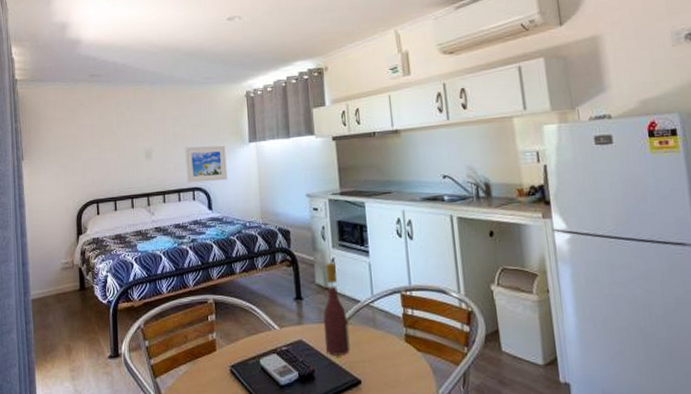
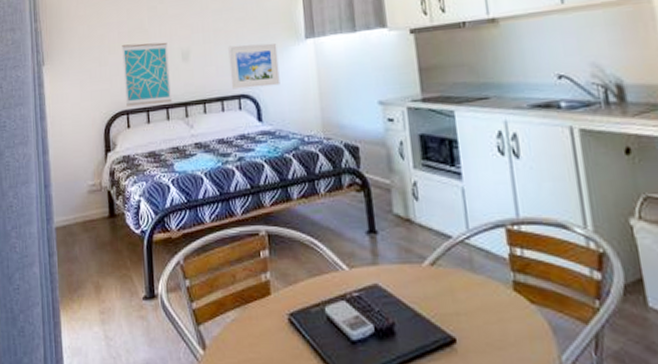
wall art: none [93,142,137,196] -> present [122,42,173,106]
wine bottle: present [323,262,350,356] -> none [404,187,441,305]

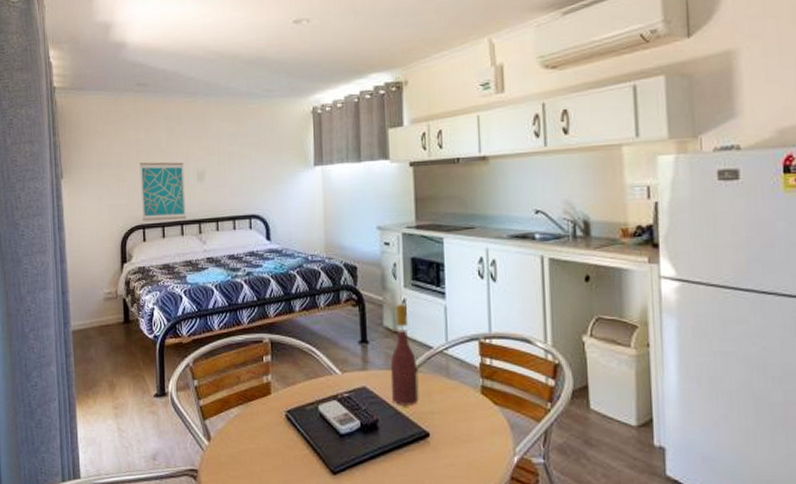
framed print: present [228,43,280,90] -> none [242,168,289,210]
wine bottle: none [404,187,441,305] -> present [390,304,419,405]

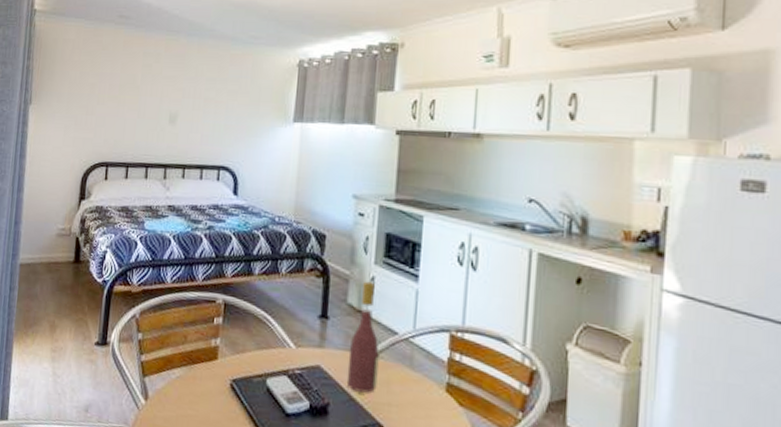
wall art: present [140,162,187,221] -> none [107,98,157,162]

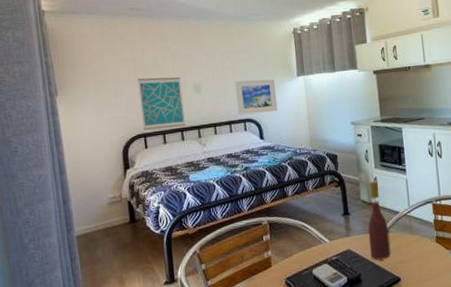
wall art: none [107,98,157,162] -> present [137,77,187,130]
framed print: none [213,116,264,163] -> present [234,79,278,115]

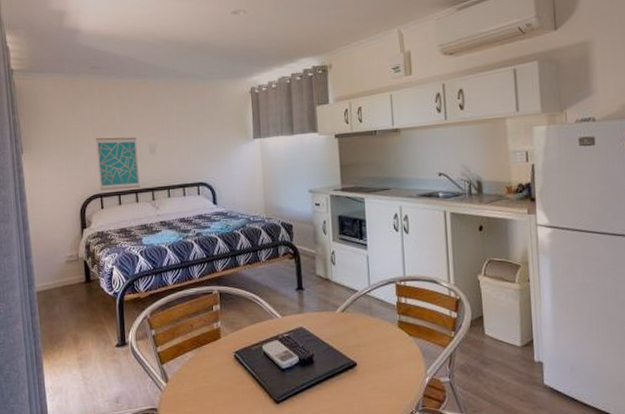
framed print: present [234,79,278,115] -> none [189,141,232,178]
wine bottle: present [368,181,391,260] -> none [322,255,348,341]

